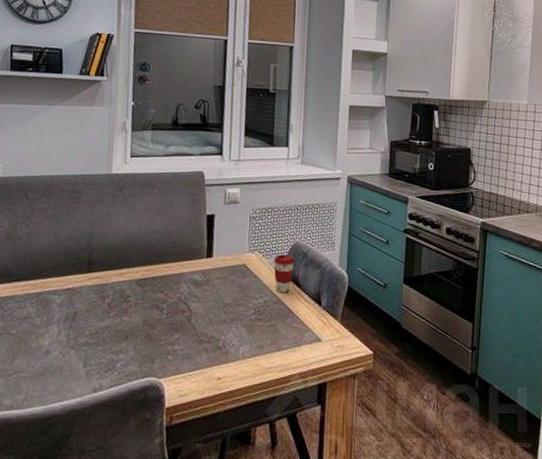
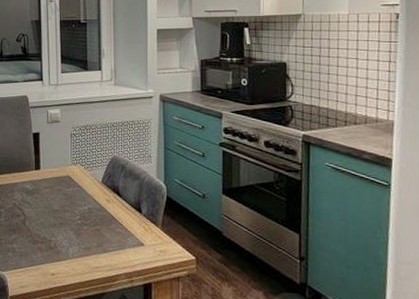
coffee cup: present [274,254,296,293] -> none [95,166,115,202]

